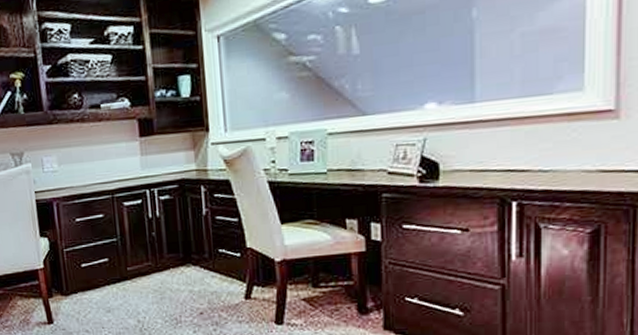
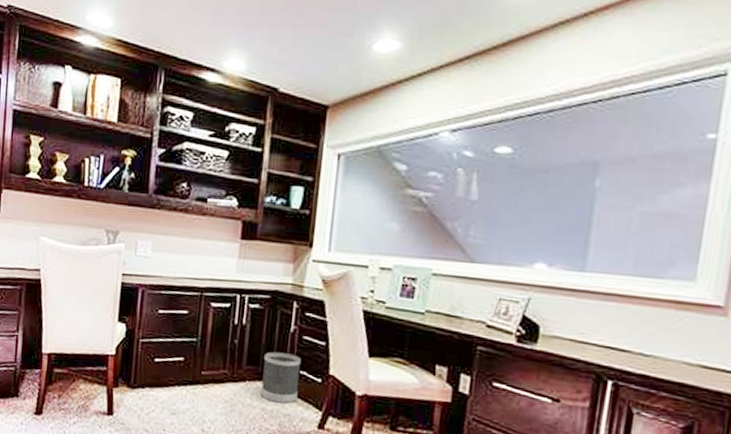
wastebasket: none [183,235,221,283] -> present [261,352,302,404]

